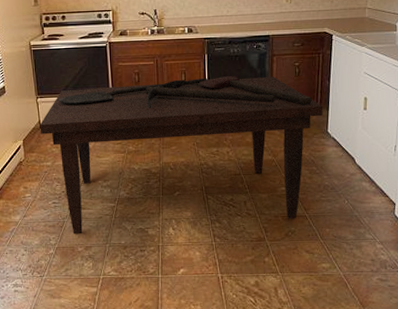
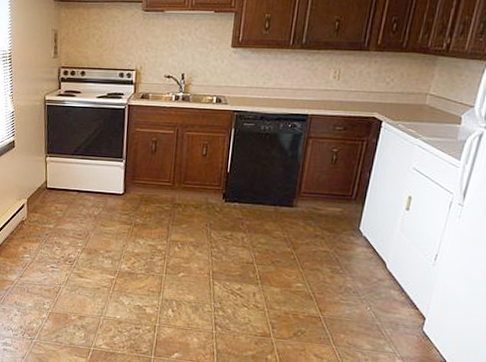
dining table: present [39,76,324,234] -> none [45,151,359,319]

